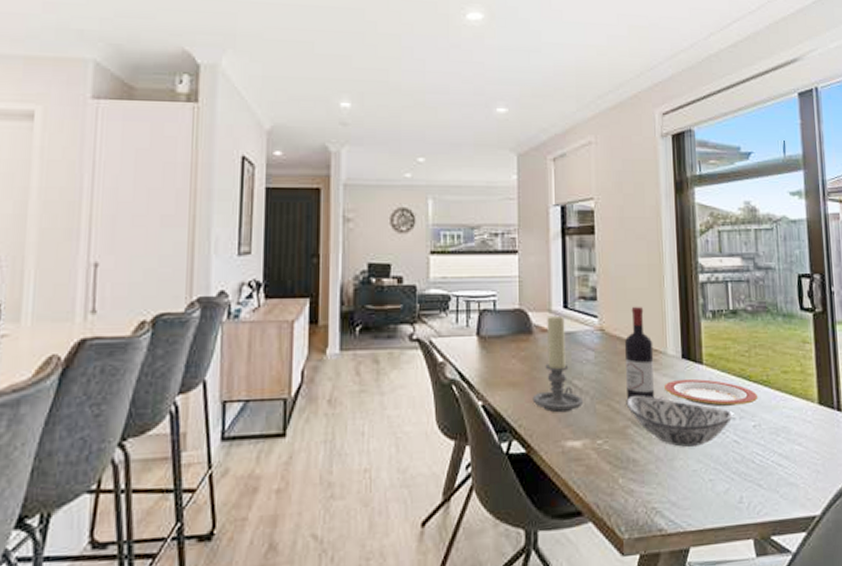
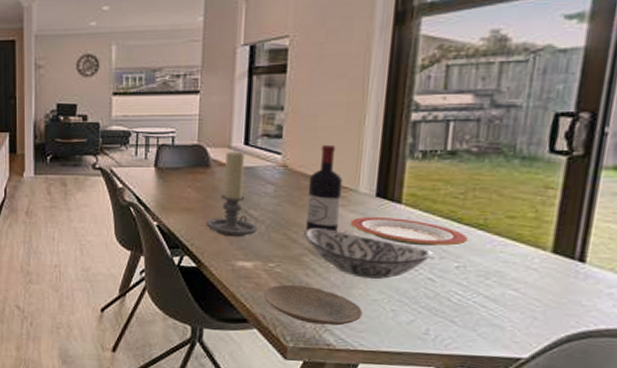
plate: none [595,462,686,507] -> present [263,285,363,326]

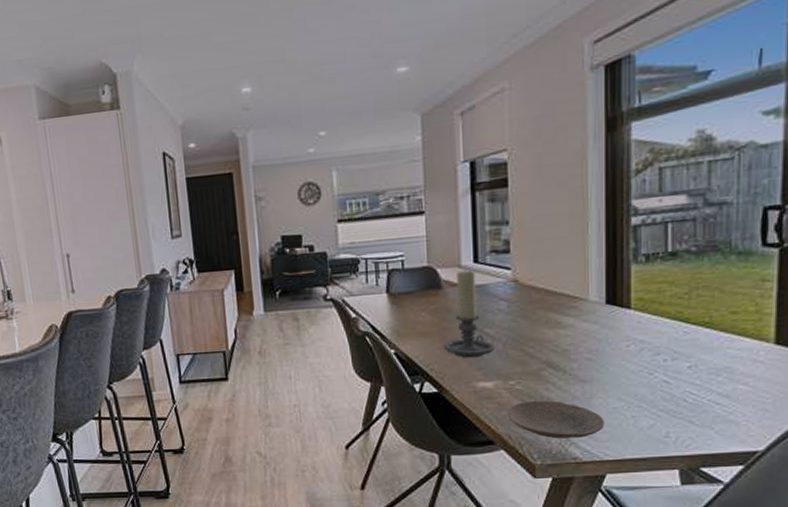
decorative bowl: present [304,228,432,279] -> none [541,341,664,387]
wine bottle: present [305,144,343,232] -> none [540,255,574,345]
plate: present [349,216,469,247] -> none [583,323,697,350]

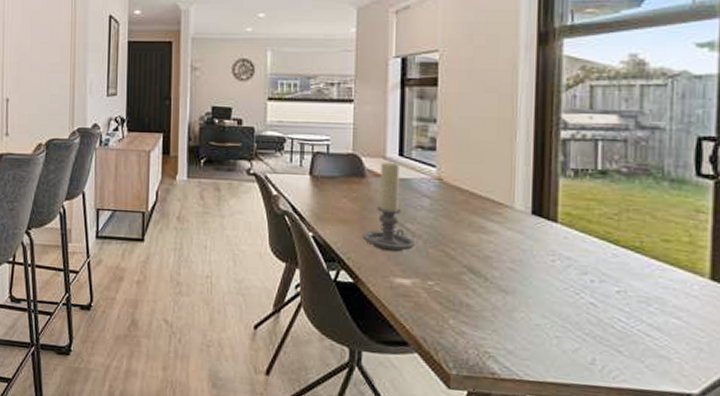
plate: present [507,400,604,439] -> none [423,305,526,352]

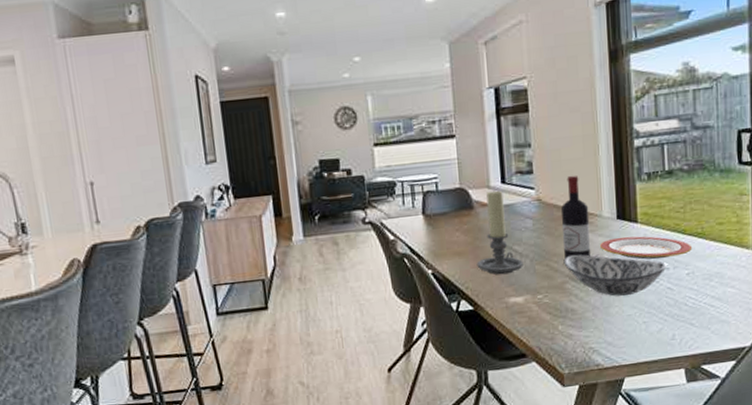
decorative bowl: none [462,245,591,302] -> present [563,254,667,296]
wine bottle: none [463,158,498,250] -> present [560,175,591,259]
plate: none [507,234,627,269] -> present [599,236,693,260]

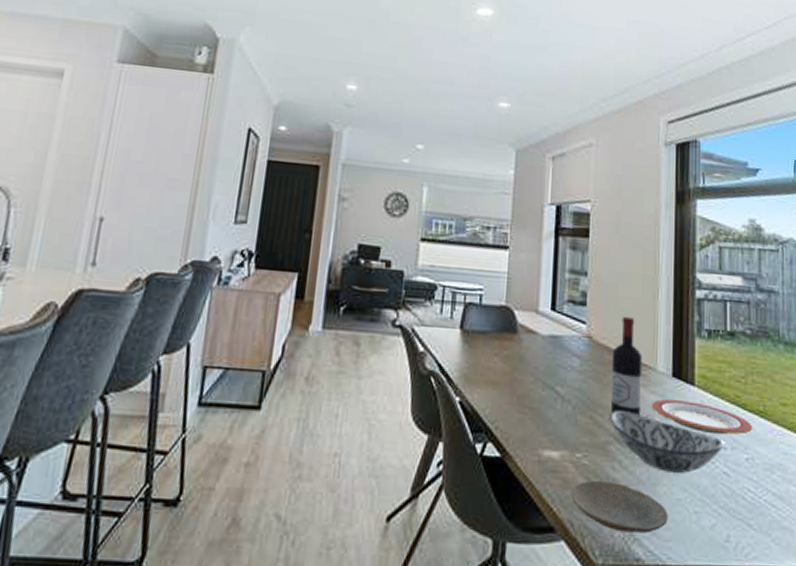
candle holder: present [476,190,523,275] -> none [511,316,564,420]
plate: none [537,311,621,348] -> present [571,481,668,534]

